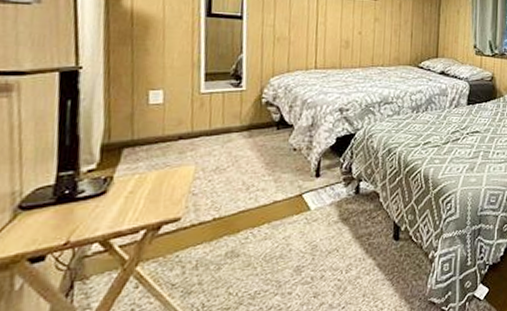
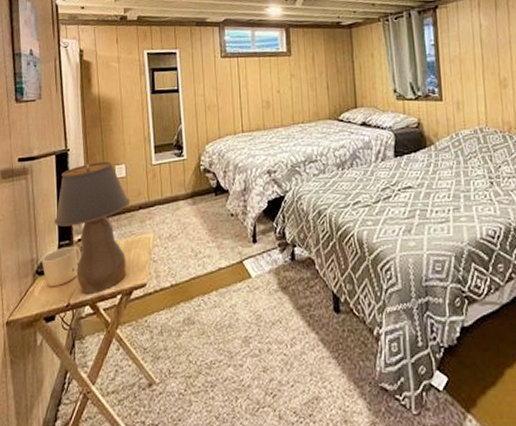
mug: none [28,177,92,224] -> present [41,245,82,287]
table lamp: none [51,85,167,230] -> present [54,162,130,294]

